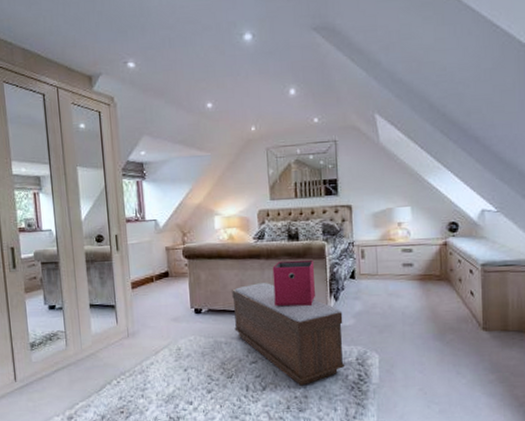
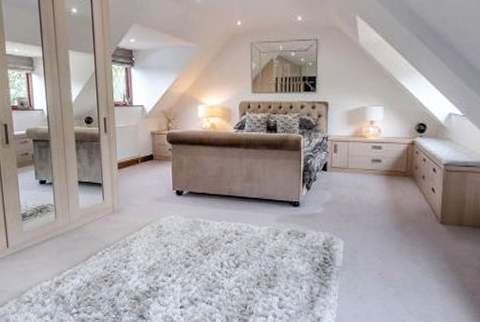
bench: present [232,283,345,386] -> none [212,170,313,265]
storage bin: present [272,260,316,307] -> none [250,151,290,193]

